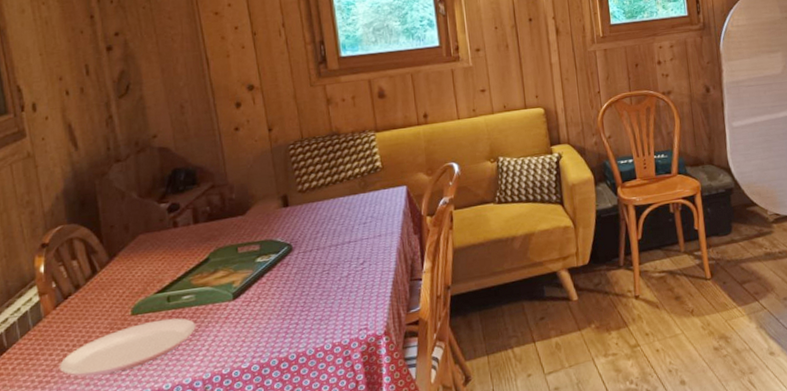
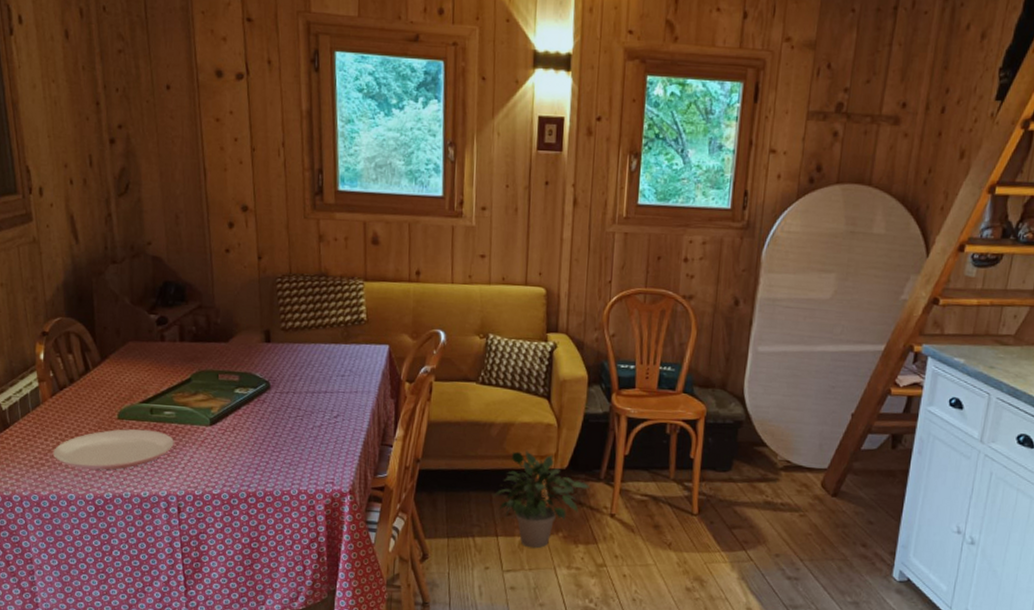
potted plant: none [524,254,613,346] -> present [493,449,591,549]

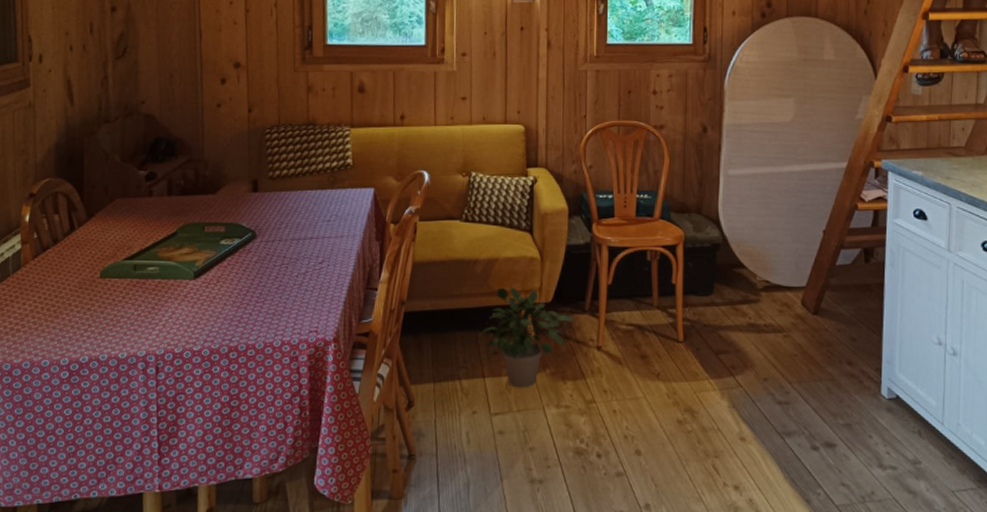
plate: present [53,429,174,471] -> none [30,287,156,333]

